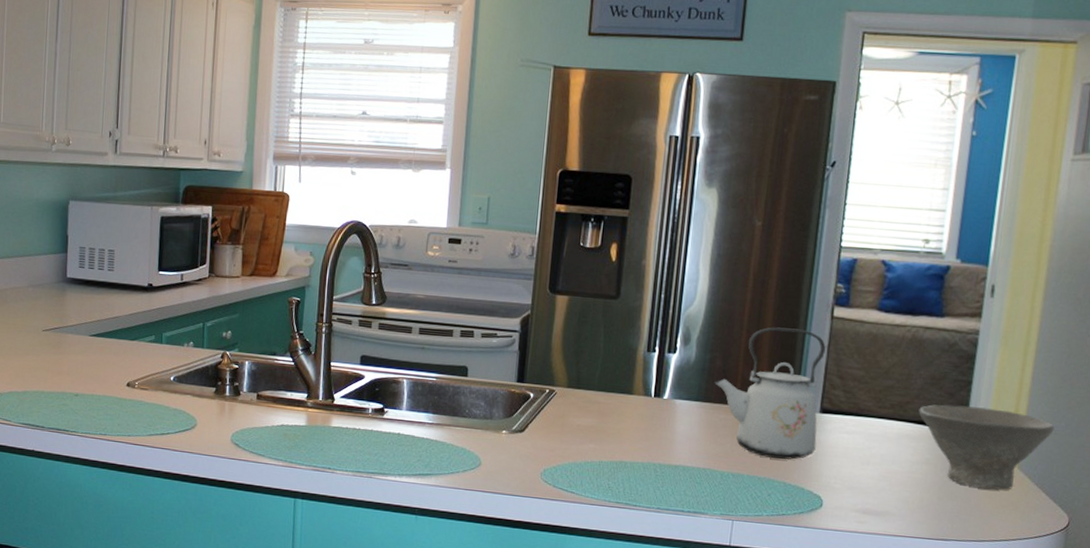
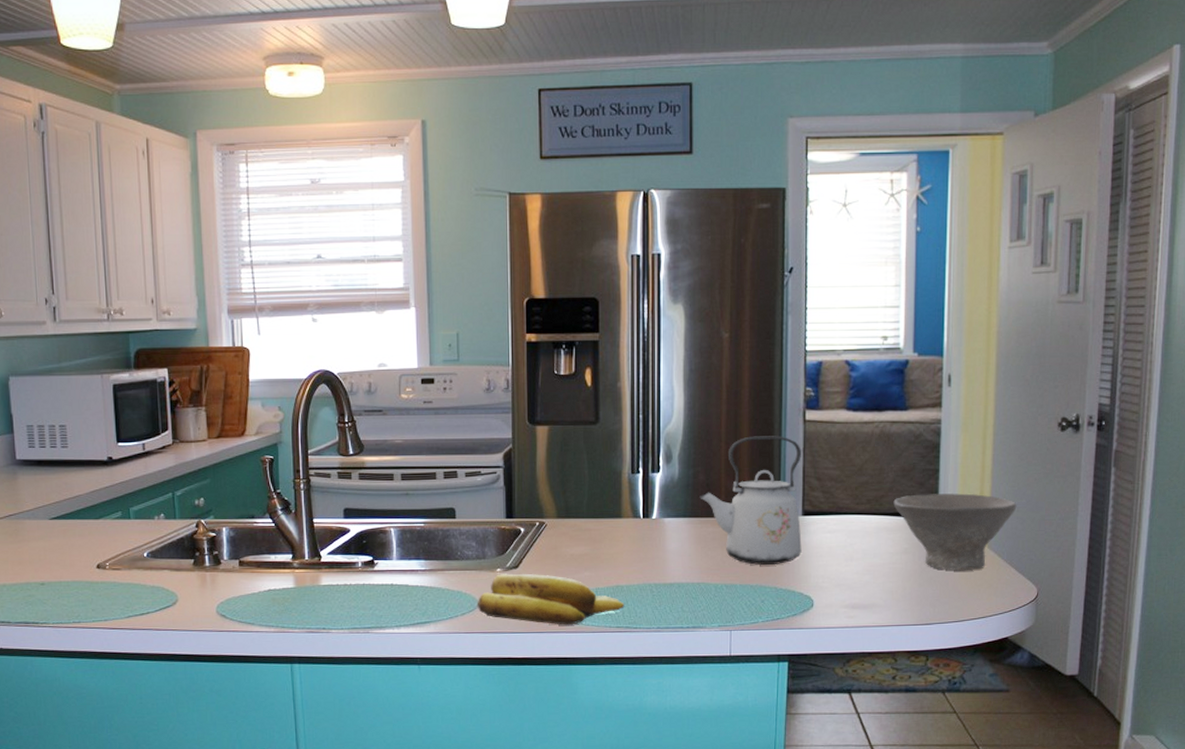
banana: none [479,436,627,495] -> present [477,573,625,625]

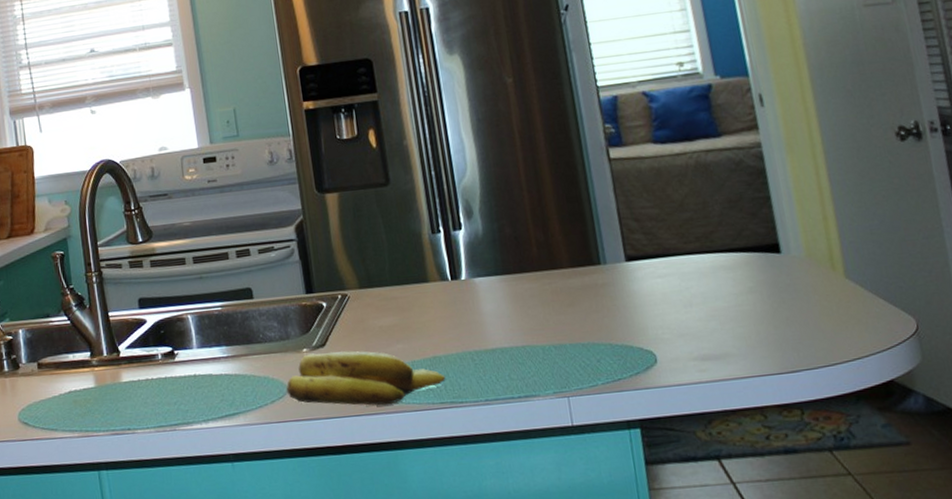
kettle: present [699,436,802,565] -> none [509,178,633,321]
bowl: present [893,493,1017,571] -> none [725,219,870,308]

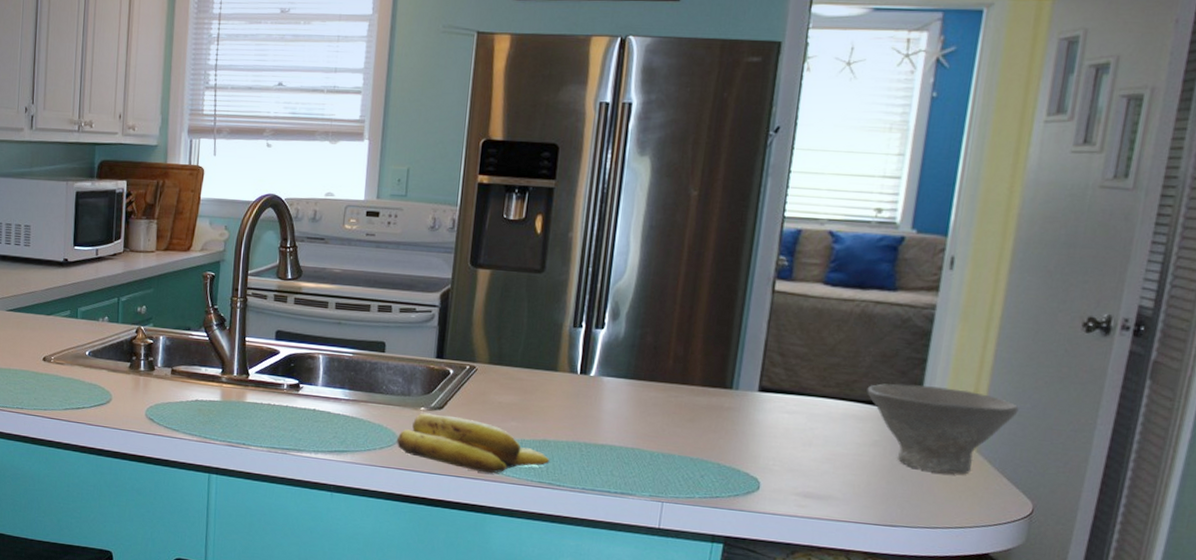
bowl: none [725,219,870,308] -> present [867,383,1019,475]

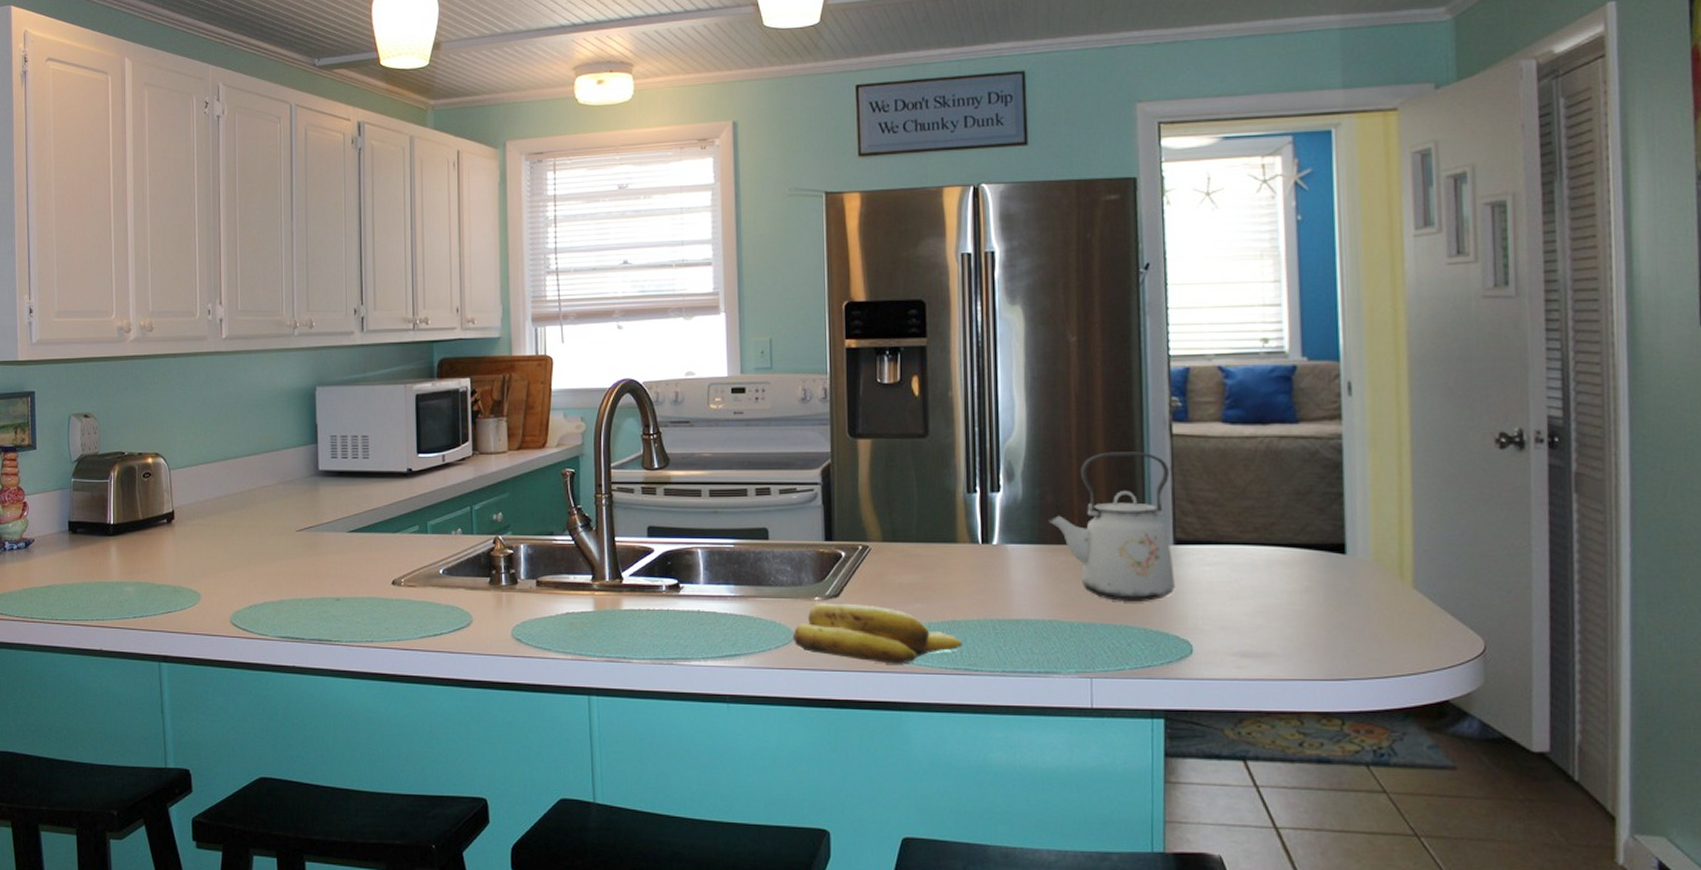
kettle: none [644,301,766,440] -> present [1048,452,1175,601]
bowl: present [867,383,1019,475] -> none [1287,522,1449,616]

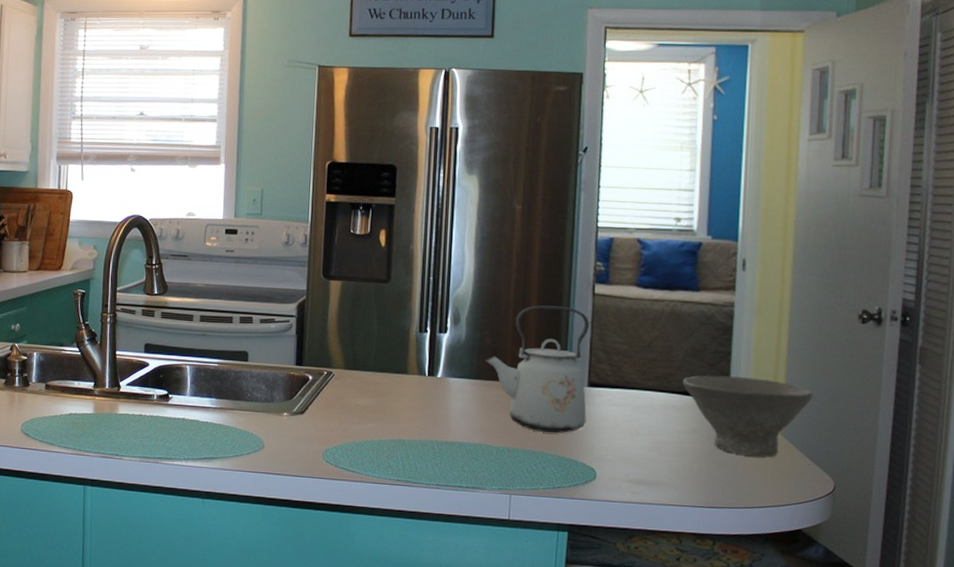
banana: present [792,603,963,664] -> none [262,418,406,474]
bowl: none [1287,522,1449,616] -> present [682,375,813,457]

